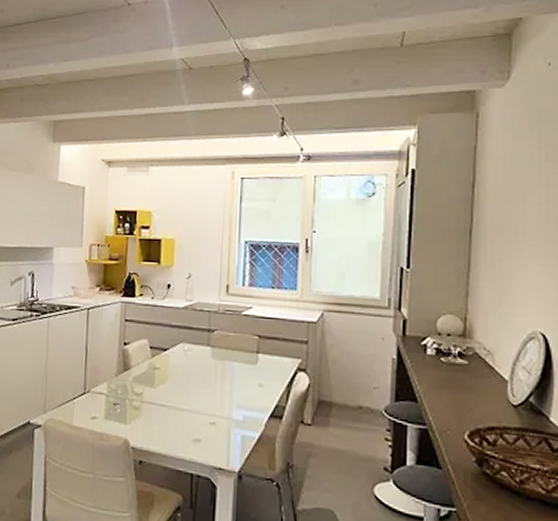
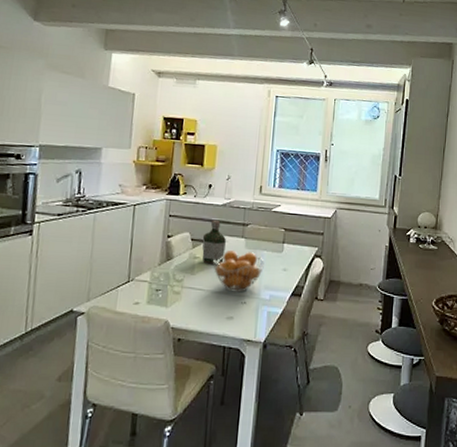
bottle: none [162,324,189,377] -> present [202,219,226,265]
fruit basket: none [175,360,235,411] -> present [213,249,265,293]

